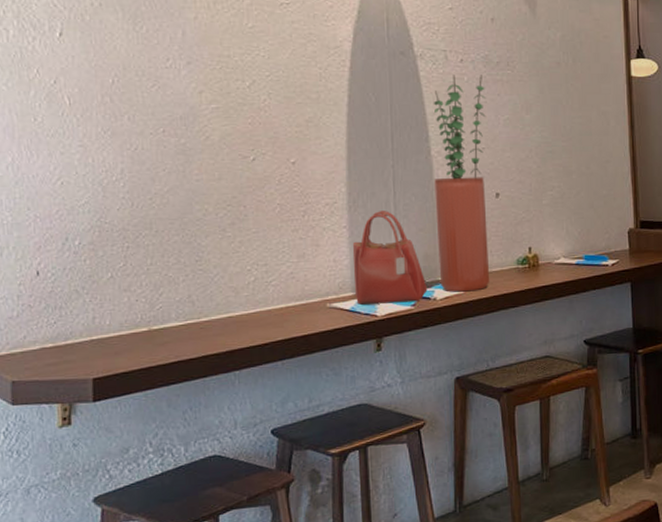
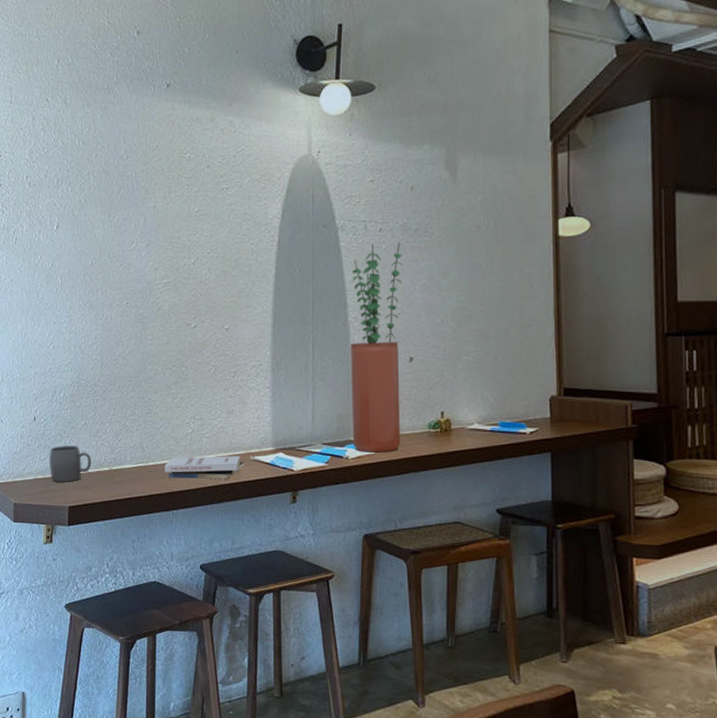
mug: none [61,304,124,350] -> present [49,446,92,482]
books: none [221,304,321,335] -> present [164,456,245,479]
handbag: present [352,211,428,305] -> none [274,373,341,460]

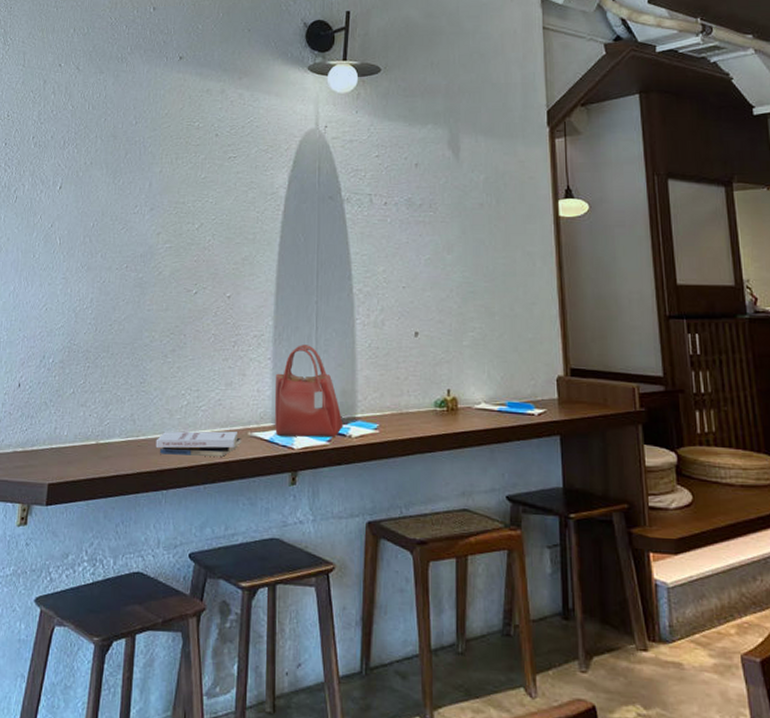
mug: present [49,446,92,482] -> none [31,416,78,456]
handbag: none [274,373,341,460] -> present [274,345,343,438]
vase: present [350,242,403,453] -> none [355,217,408,432]

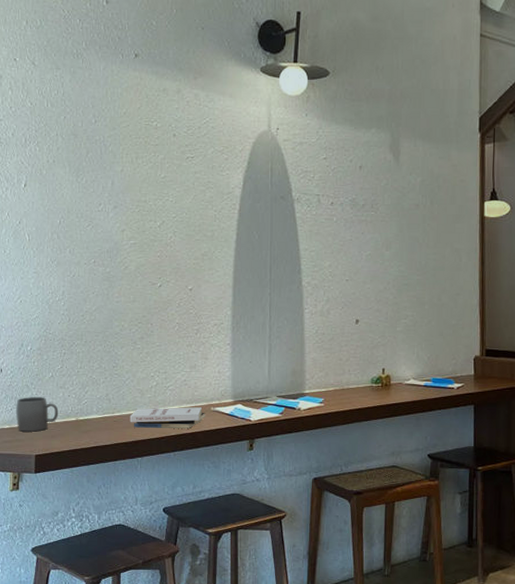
mug: none [31,416,78,456] -> present [16,397,59,432]
handbag: present [274,345,343,438] -> none [233,332,294,411]

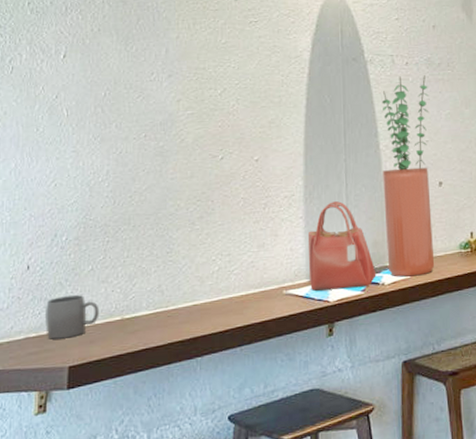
books: present [129,407,206,428] -> none [187,291,278,322]
handbag: none [233,332,294,411] -> present [307,201,376,291]
vase: none [303,216,351,405] -> present [381,75,434,277]

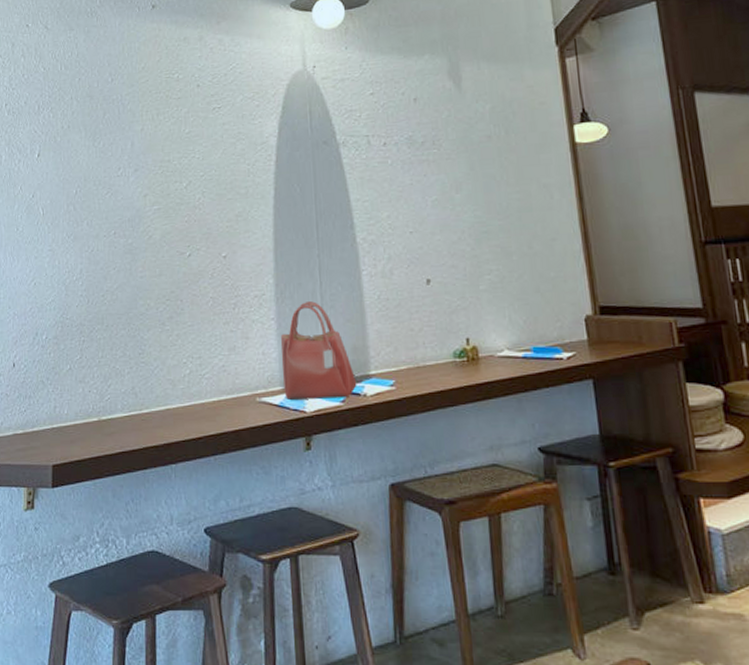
mug: present [46,295,100,340] -> none [30,394,78,437]
vase: present [381,75,434,277] -> none [357,156,423,388]

